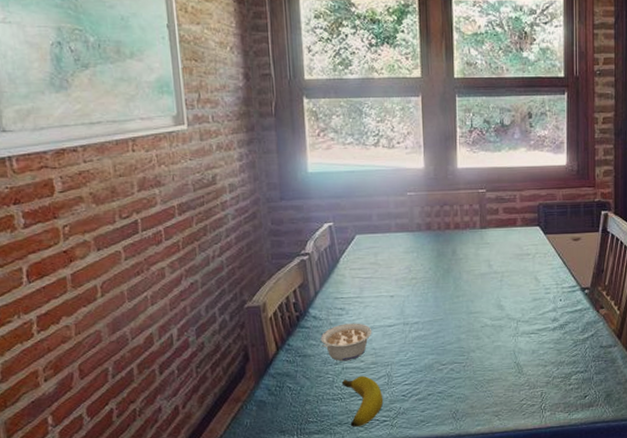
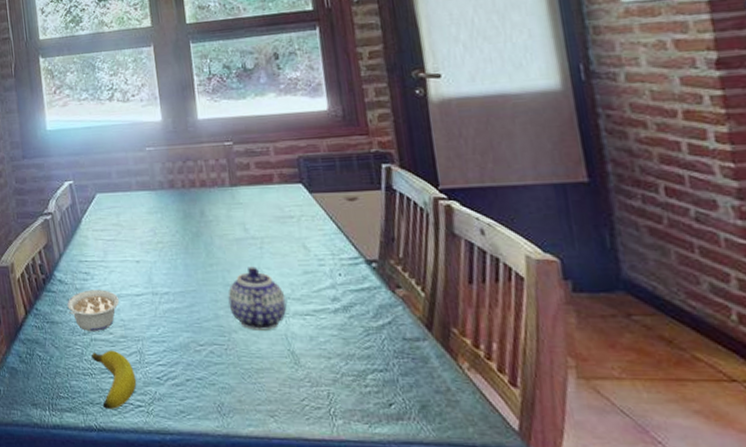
teapot: none [470,296,517,349] -> present [228,267,287,330]

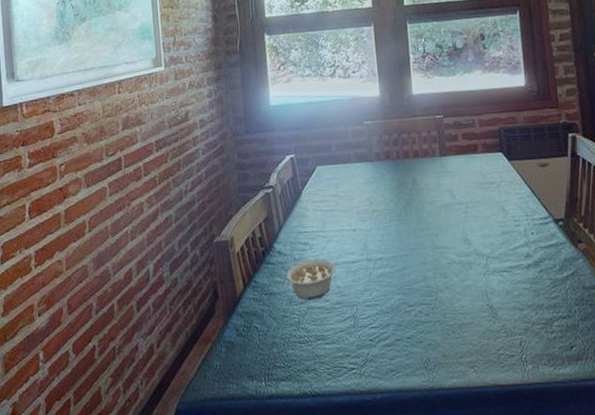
banana: present [92,350,137,409] -> none [308,316,351,374]
teapot: present [228,267,287,330] -> none [436,230,487,289]

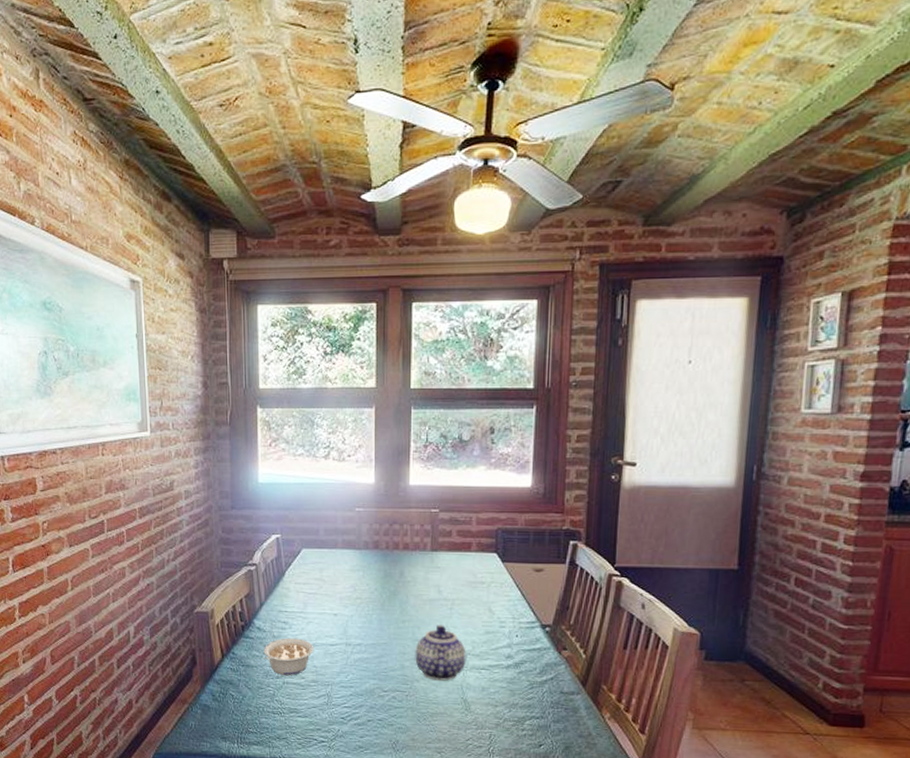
teapot: none [436,230,487,289] -> present [415,625,466,681]

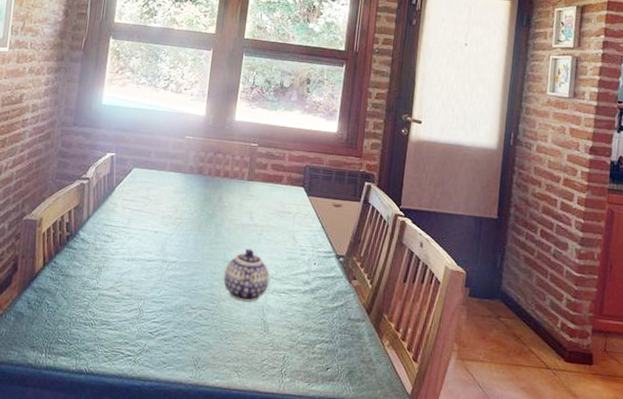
legume: present [263,638,314,675] -> none [83,250,133,288]

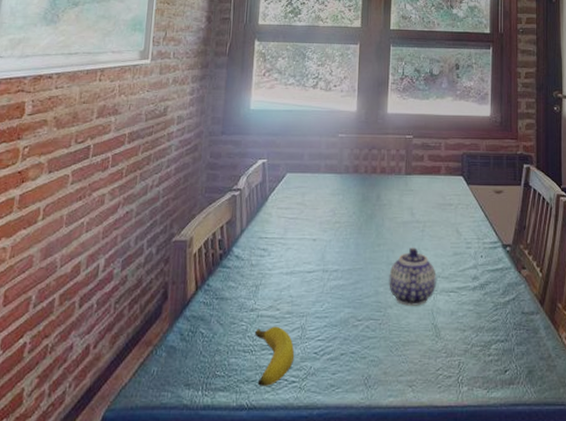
banana: none [96,305,132,357] -> present [255,326,295,386]

